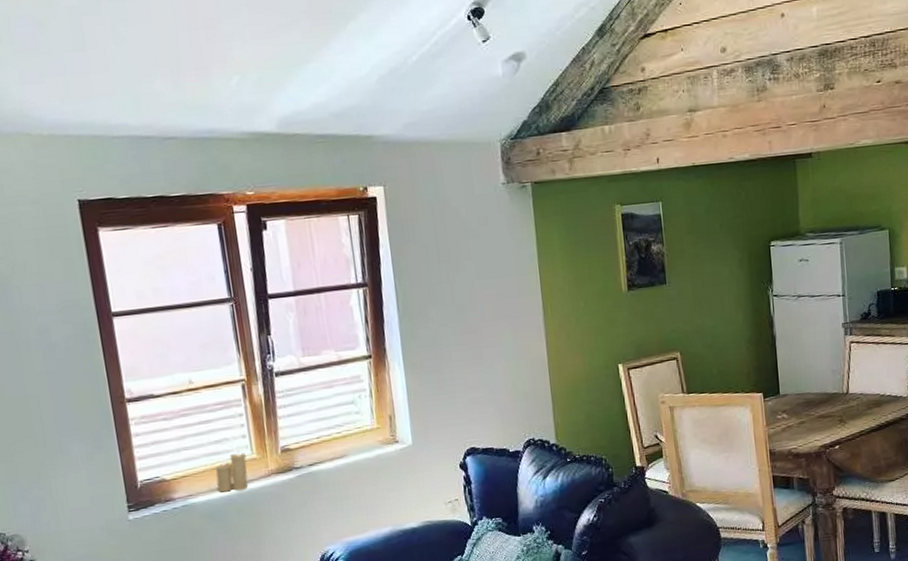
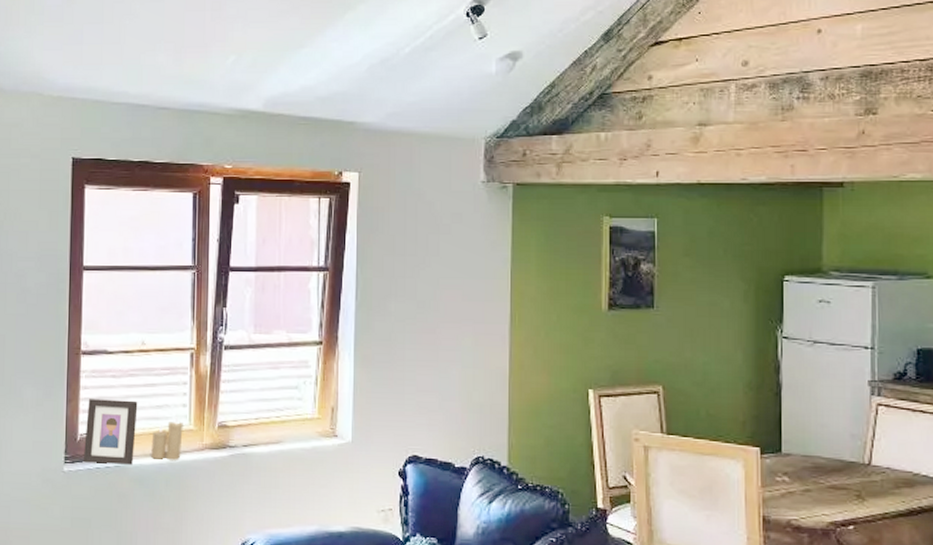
picture frame: none [142,439,200,508] -> present [83,399,138,465]

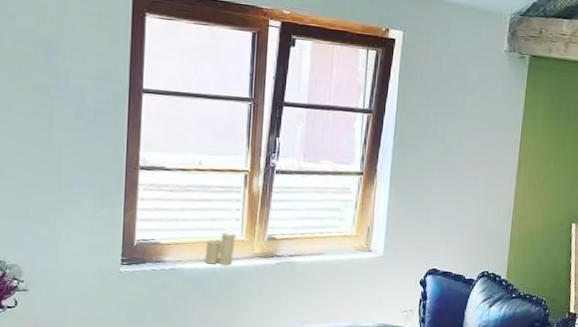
picture frame: present [83,399,138,465] -> none [139,209,194,268]

